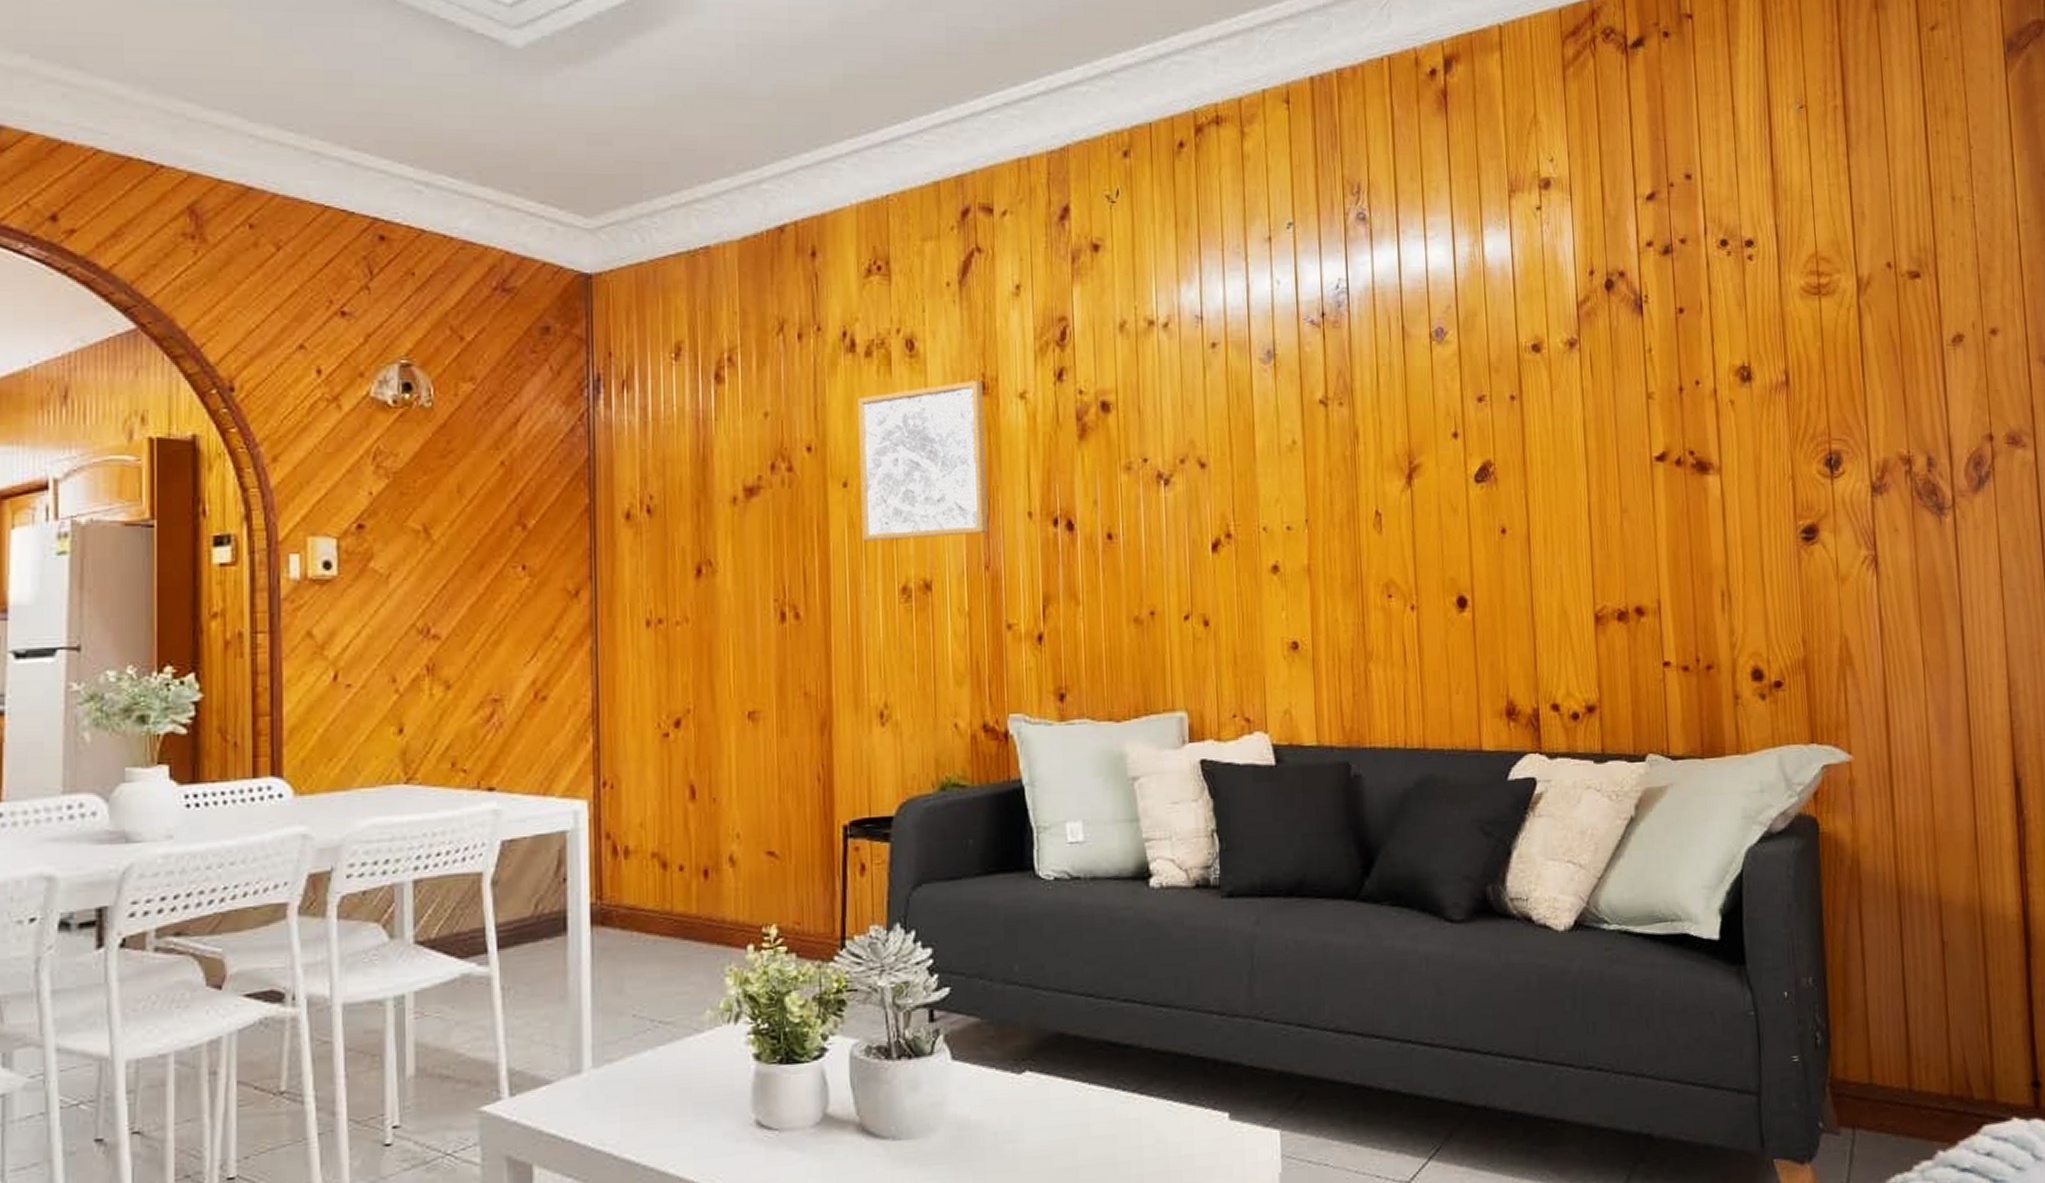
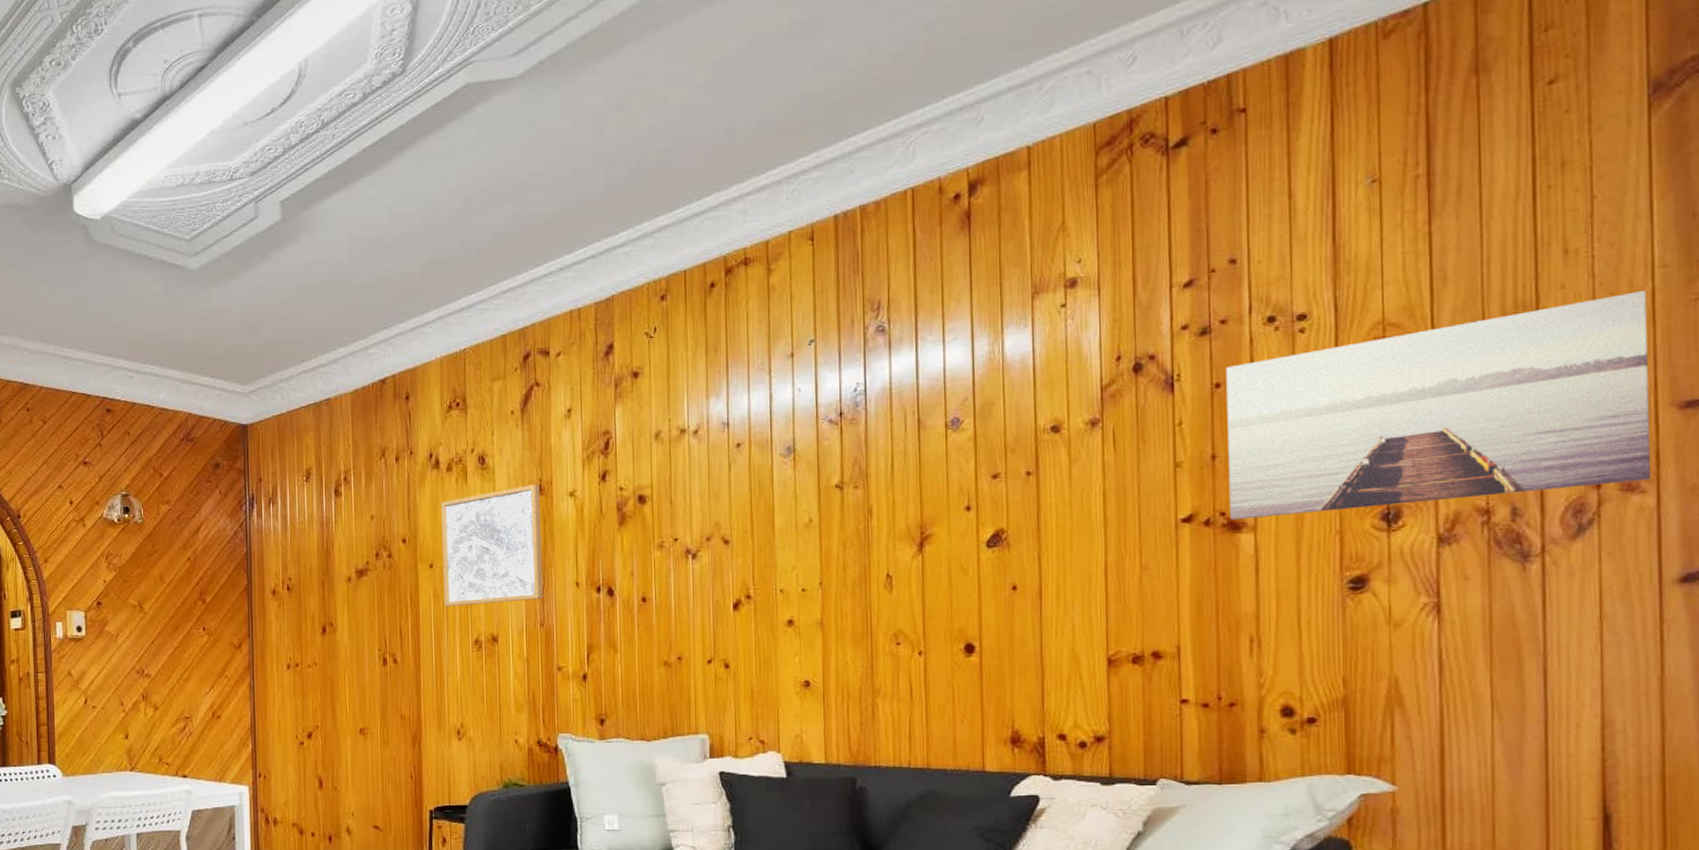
wall art: none [1687,245,2029,460] -> present [1226,291,1650,520]

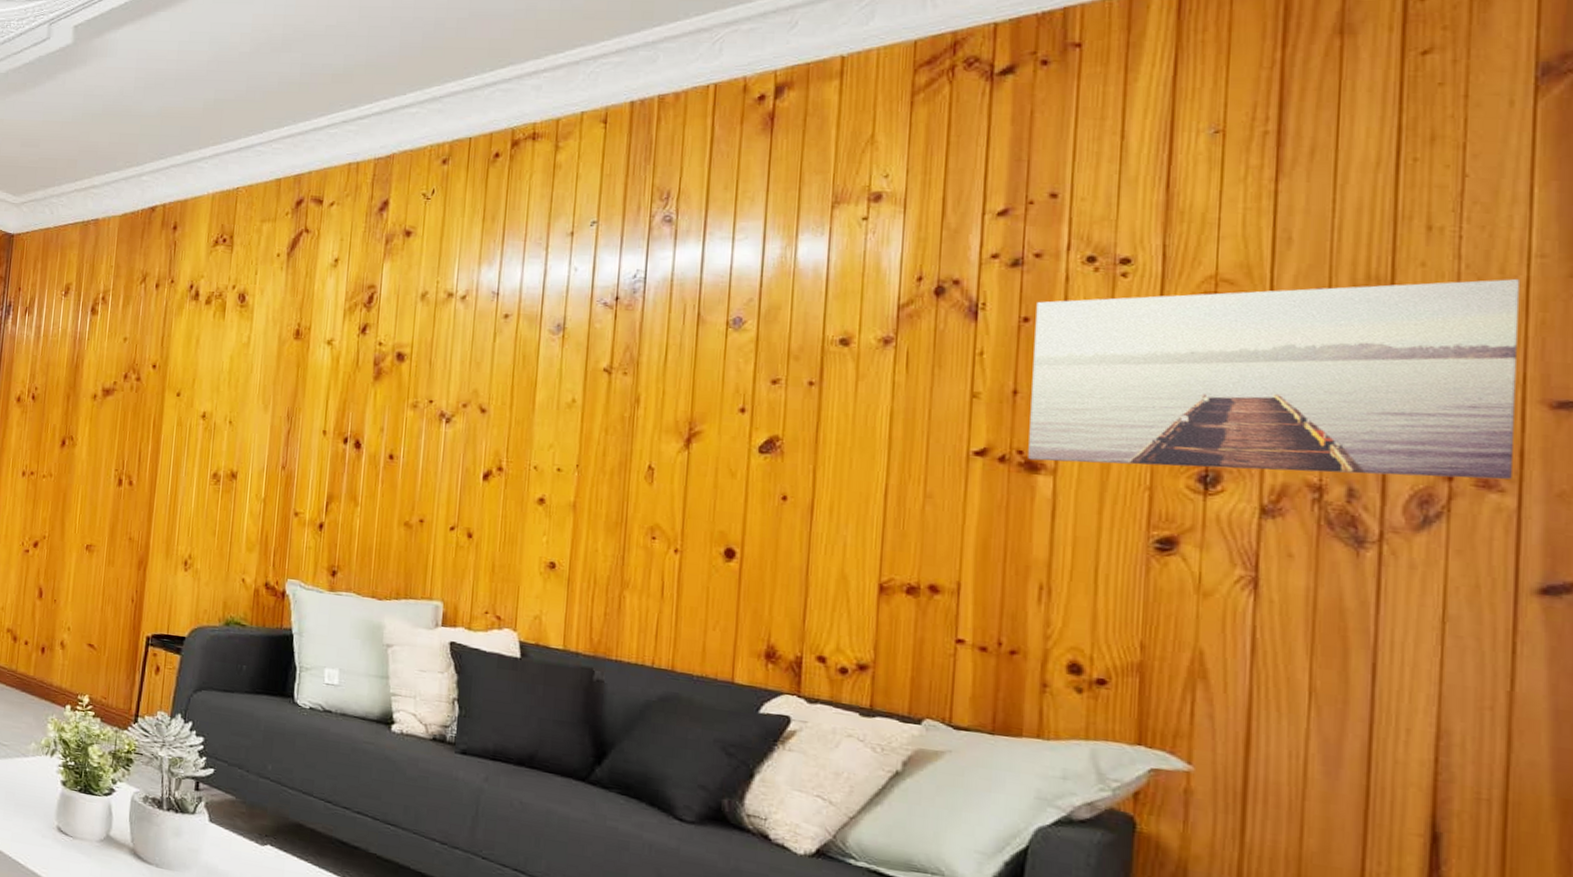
wall art: present [441,484,544,607] -> none [187,328,297,442]

